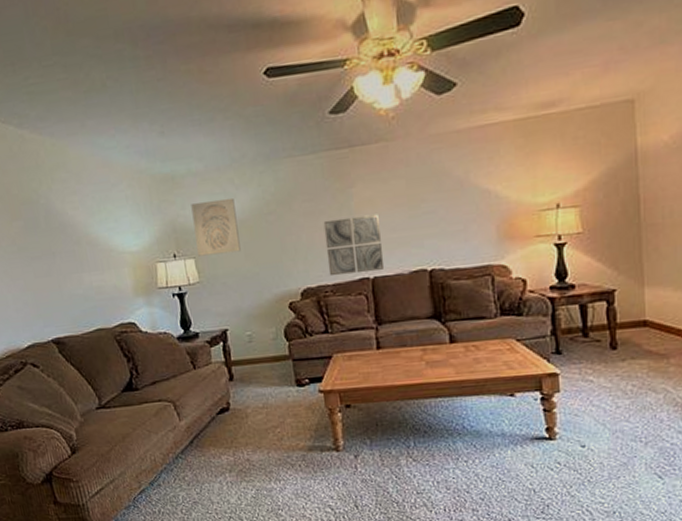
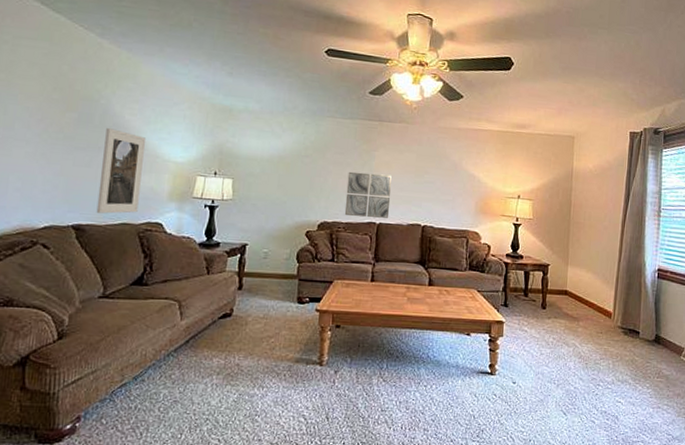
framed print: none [54,229,108,323] -> present [96,128,146,214]
wall art: present [191,197,241,257] -> none [237,135,279,181]

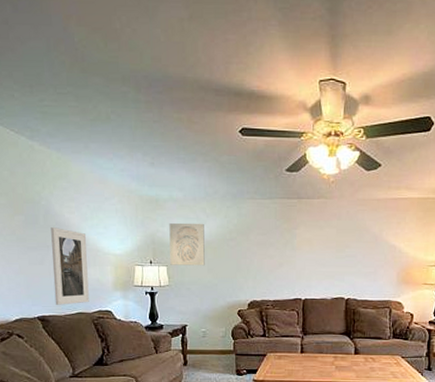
wall art: none [237,135,279,181] -> present [169,223,205,266]
wall art: present [344,171,392,218] -> none [271,251,314,294]

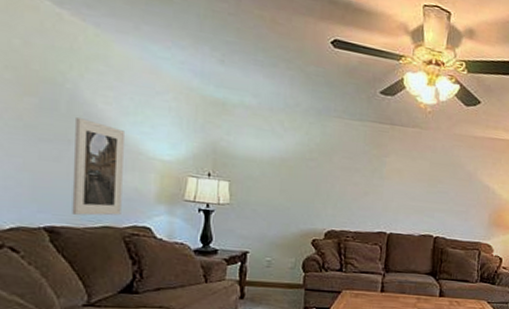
wall art: present [169,223,205,266] -> none [234,132,280,186]

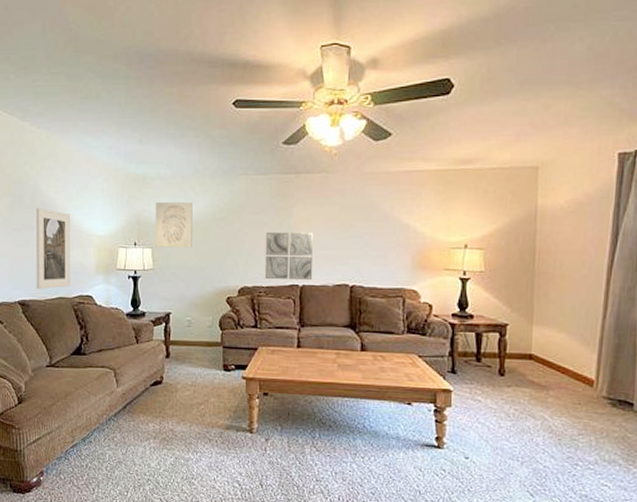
wall art: none [234,132,280,186] -> present [155,201,193,248]
wall art: none [353,178,403,228] -> present [264,231,313,280]

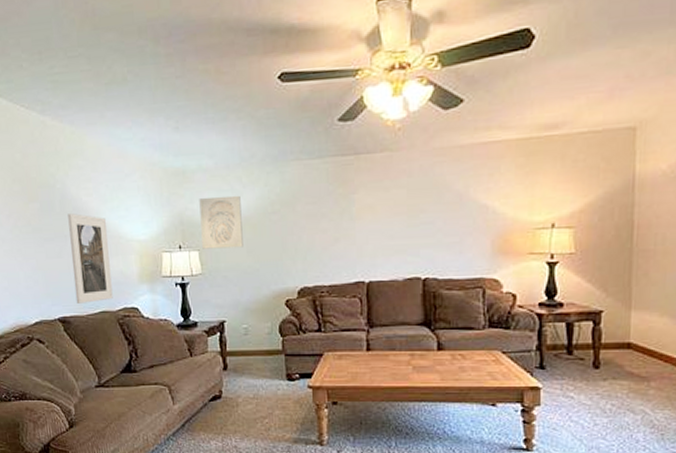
wall art: present [264,231,313,280] -> none [324,221,380,278]

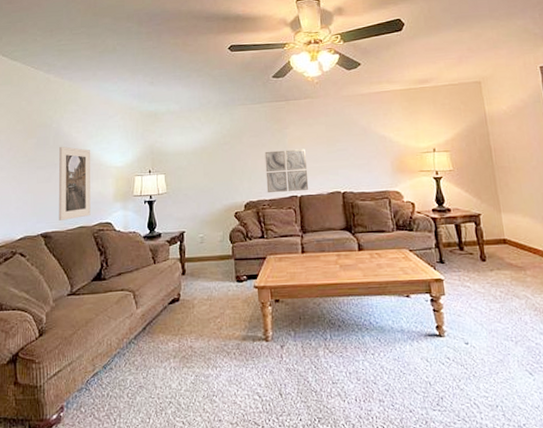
wall art: present [199,195,243,249] -> none [167,131,201,173]
wall art: none [324,221,380,278] -> present [264,149,309,194]

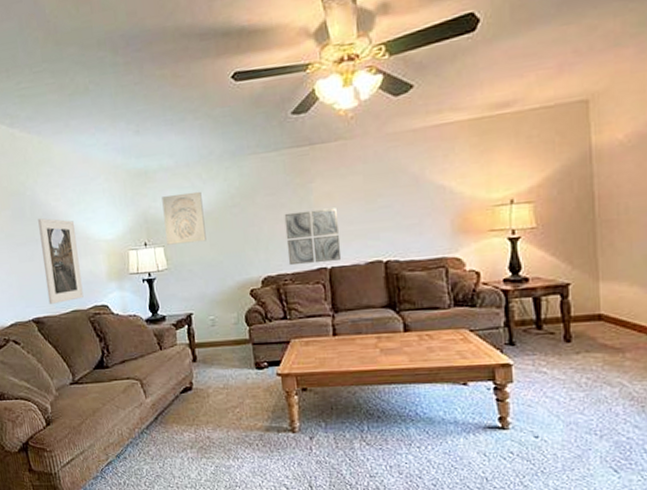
wall art: none [167,131,201,173] -> present [162,191,206,245]

